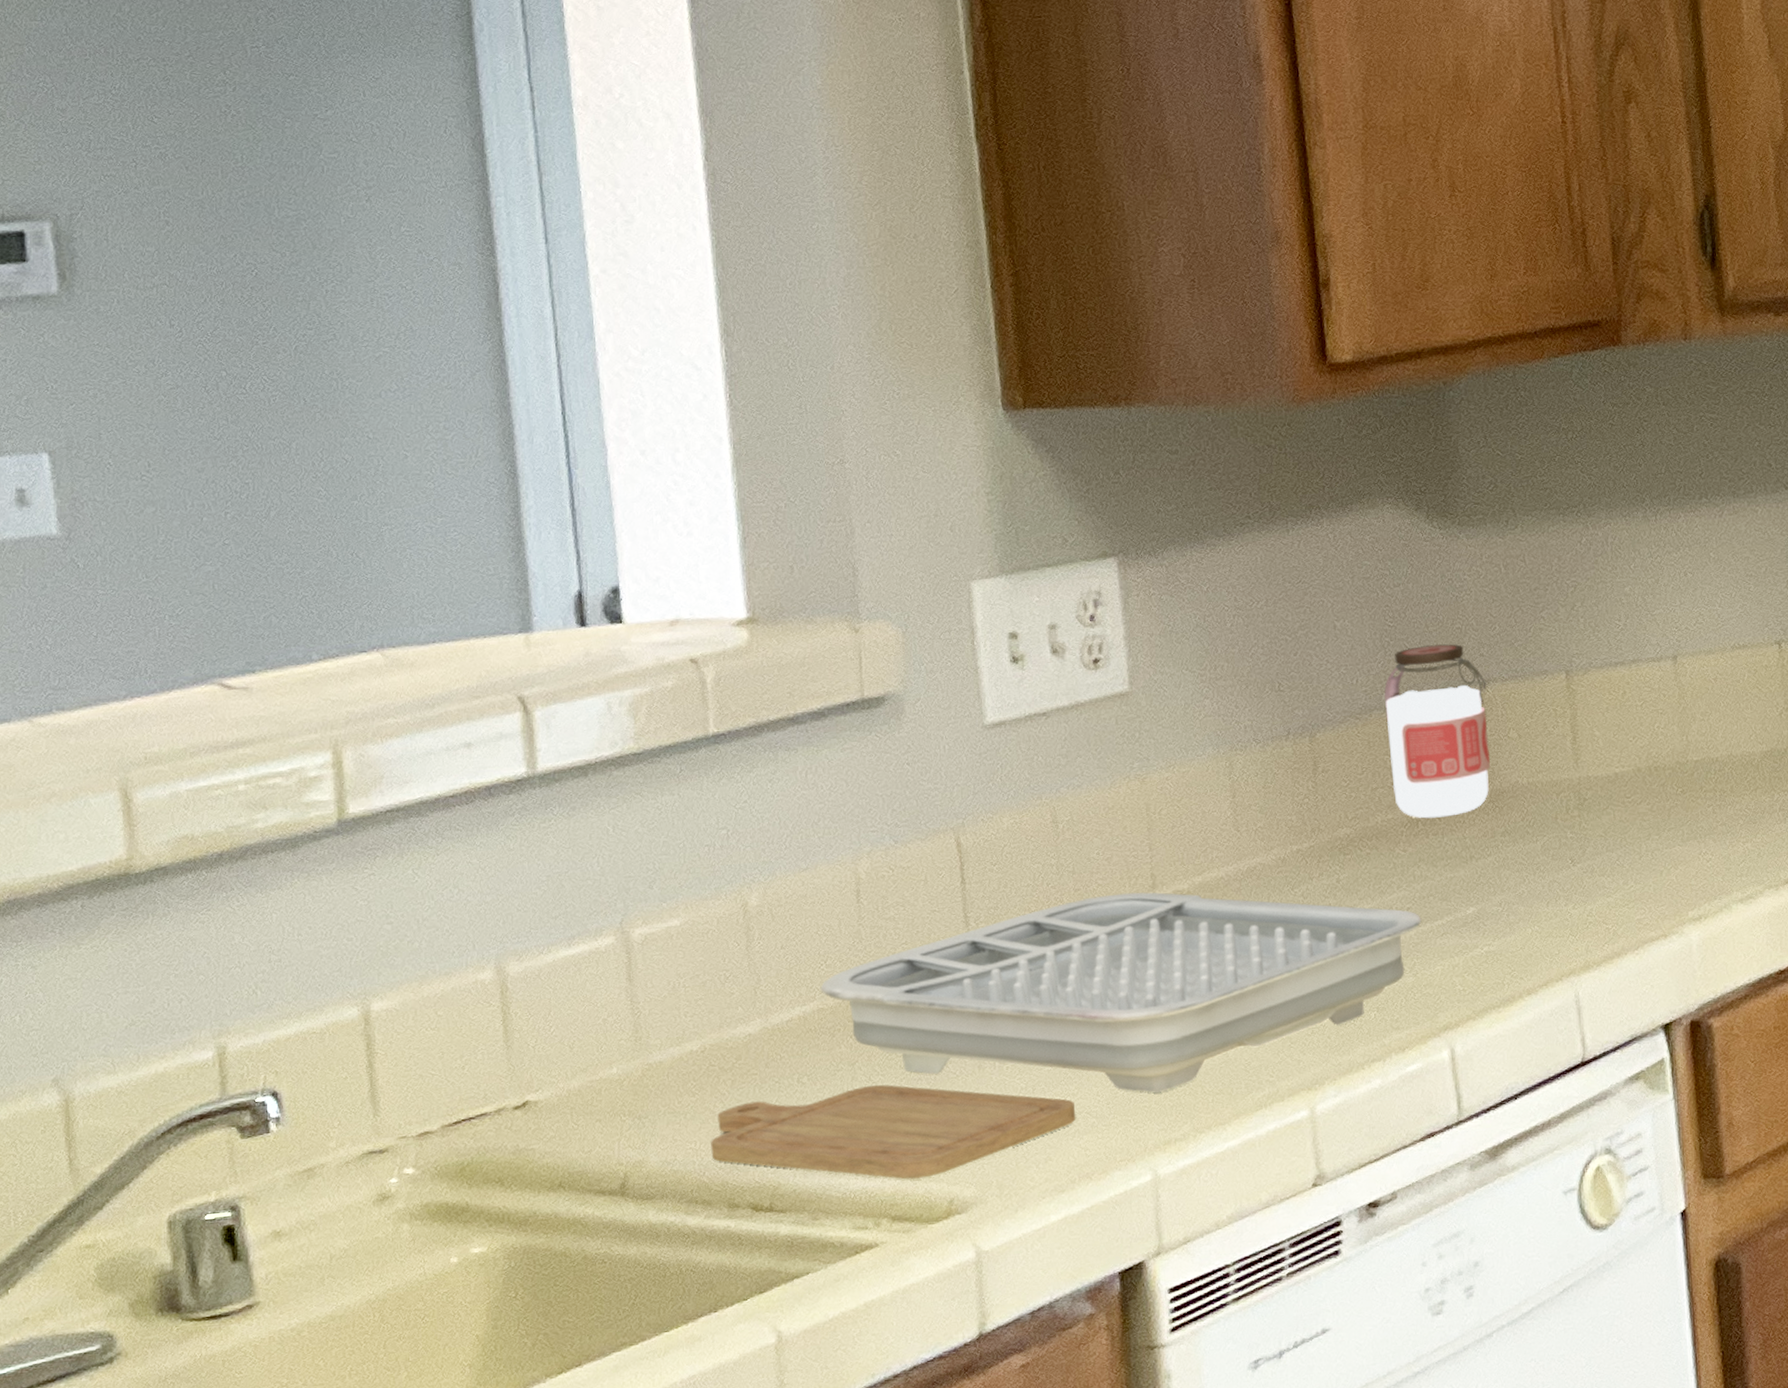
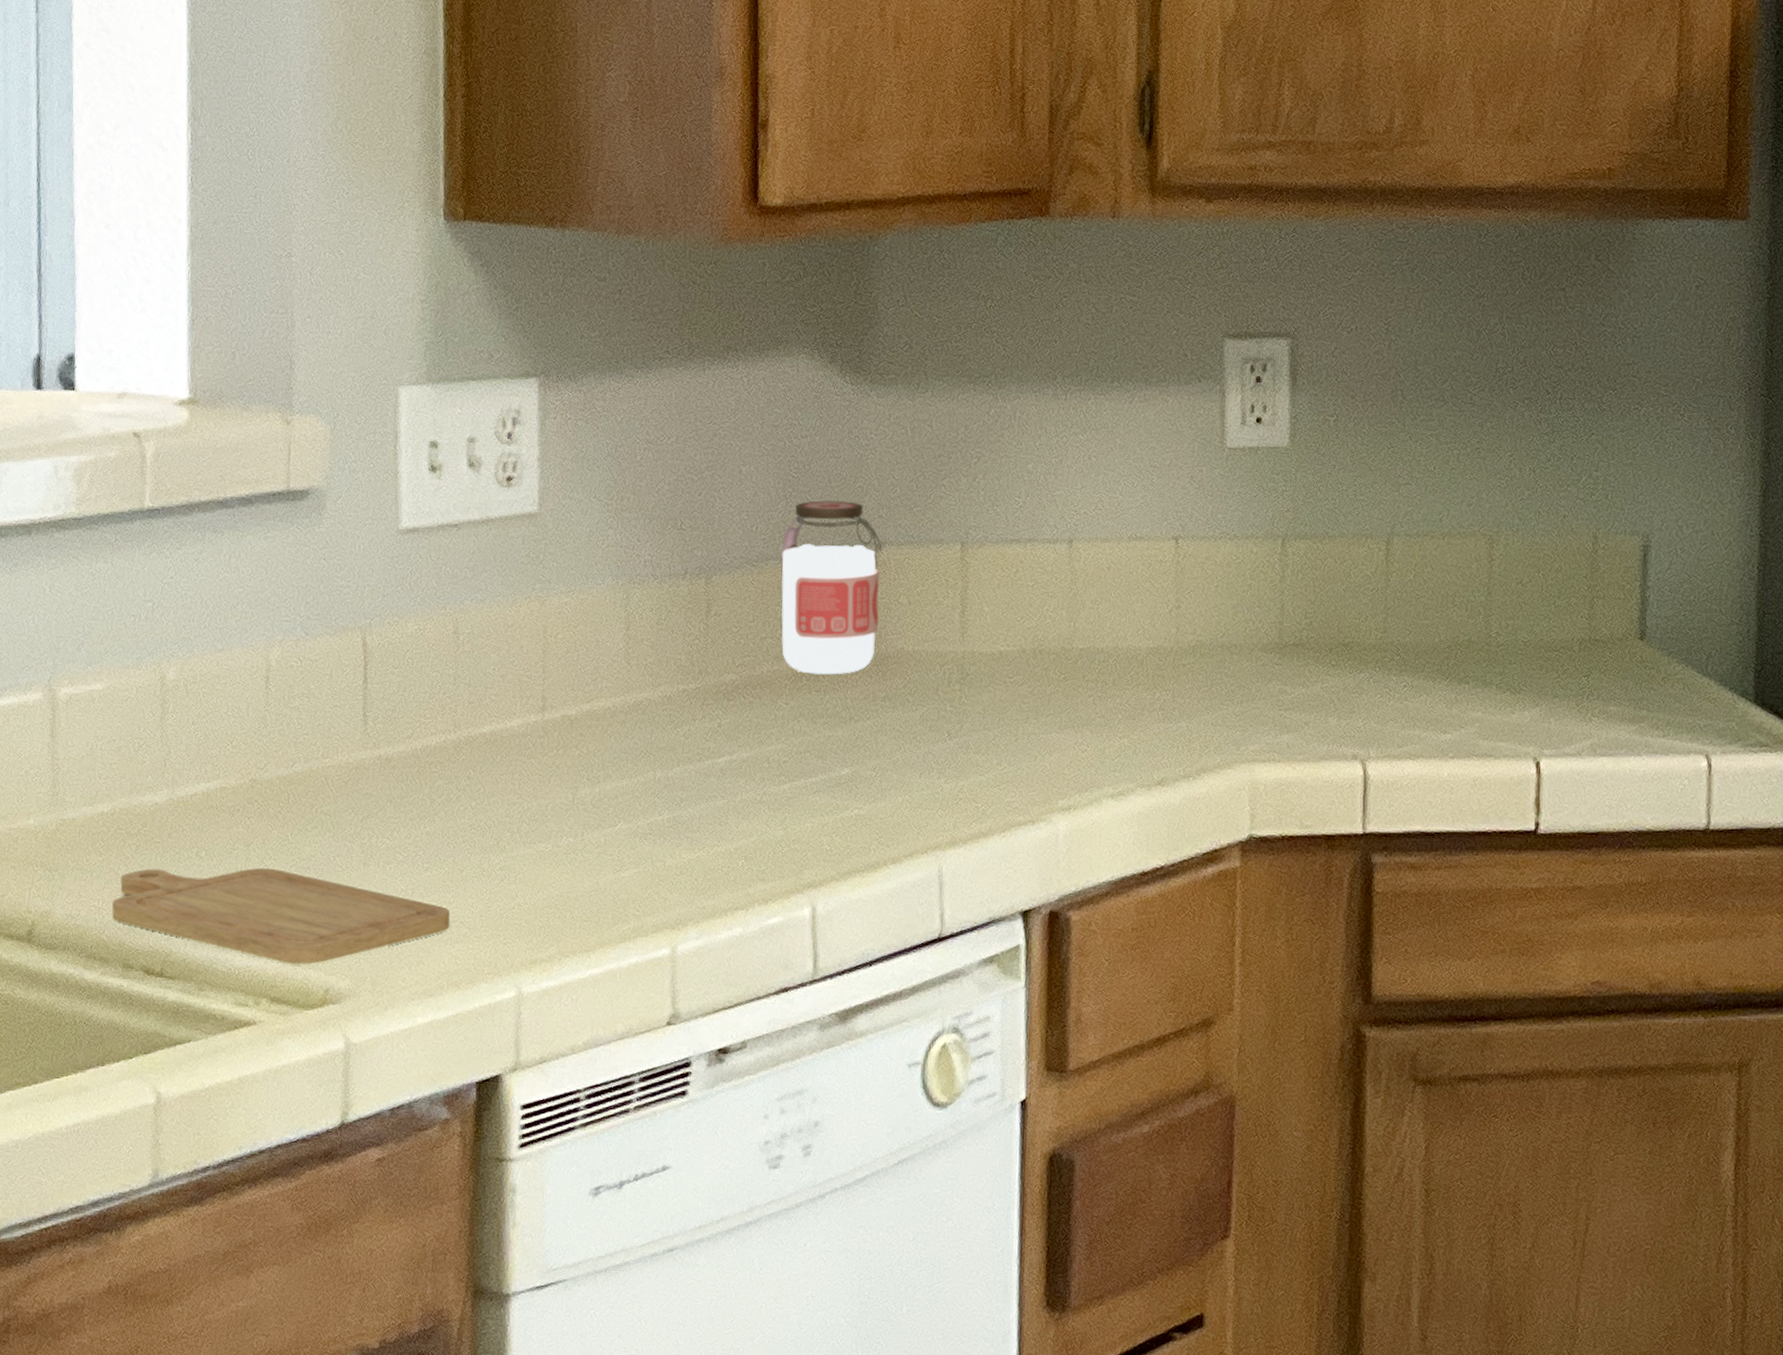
dish rack: present [820,892,1422,1093] -> none [224,711,797,912]

